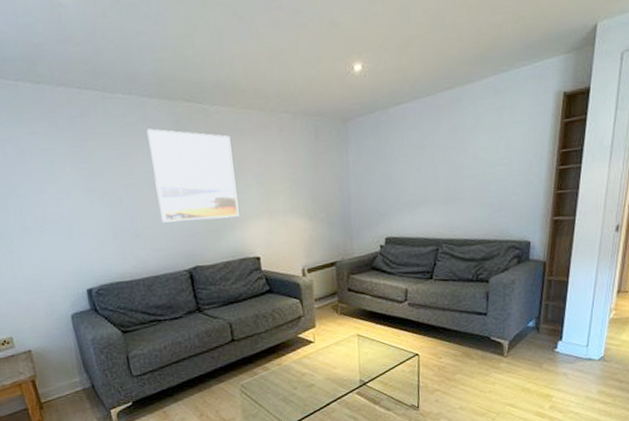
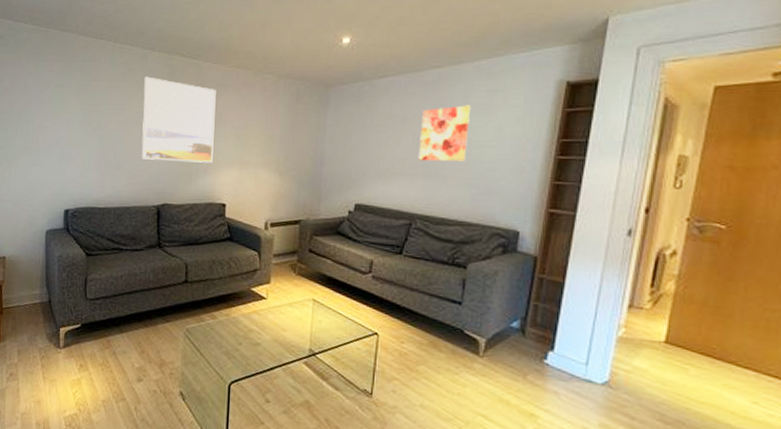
wall art: none [438,125,483,186] -> present [418,105,471,162]

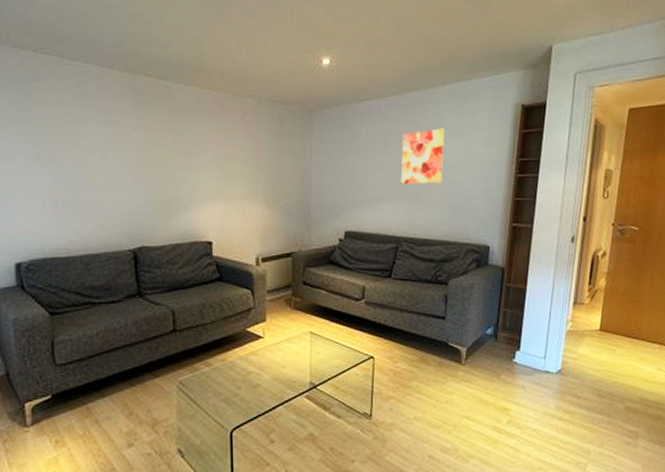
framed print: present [141,76,216,163] -> none [103,100,194,198]

